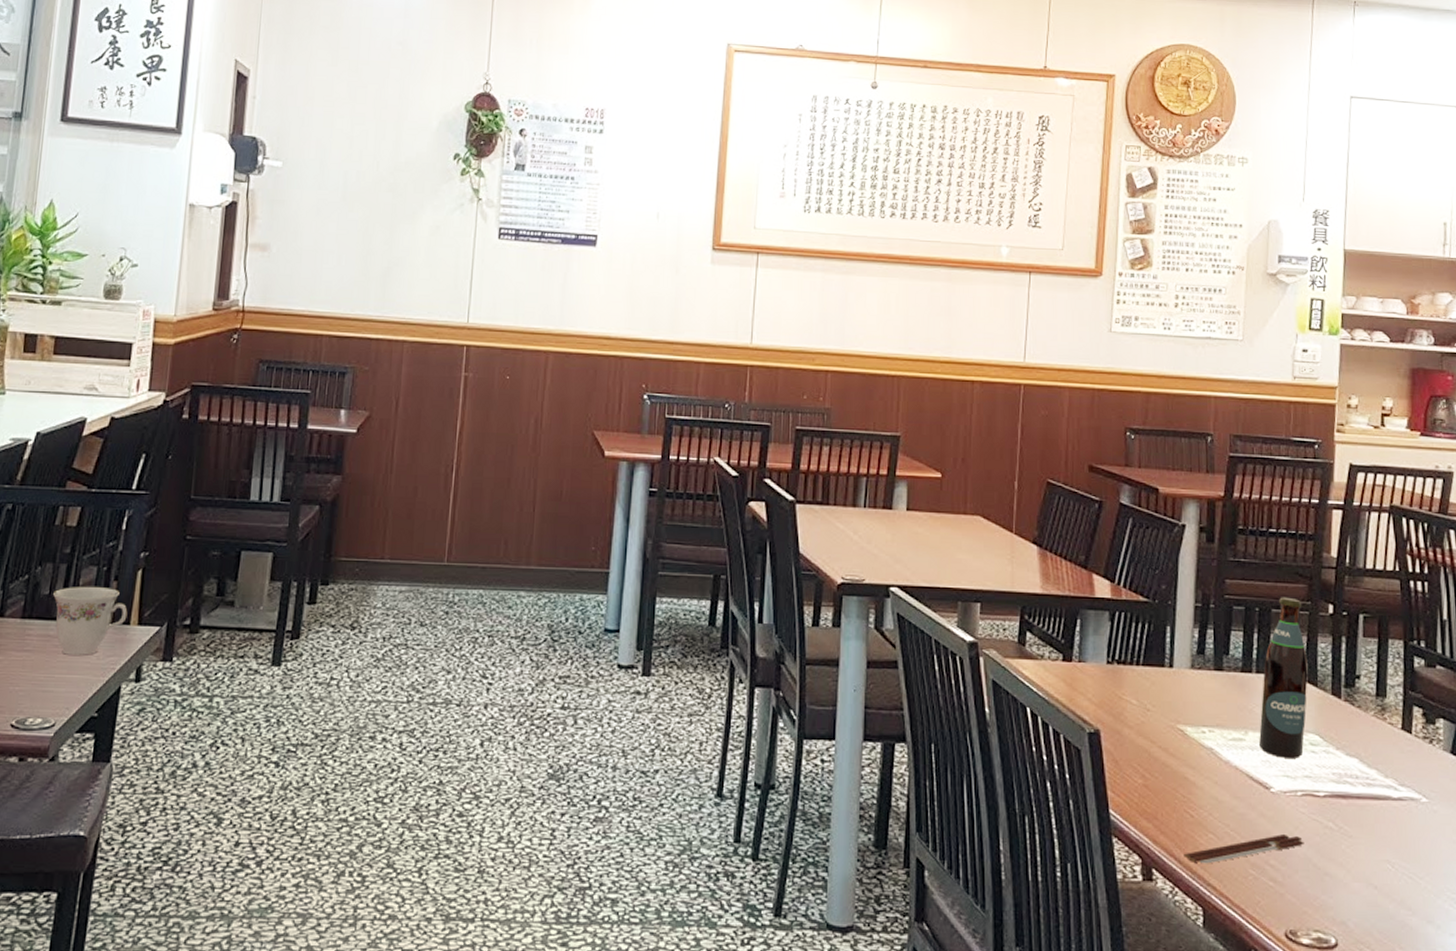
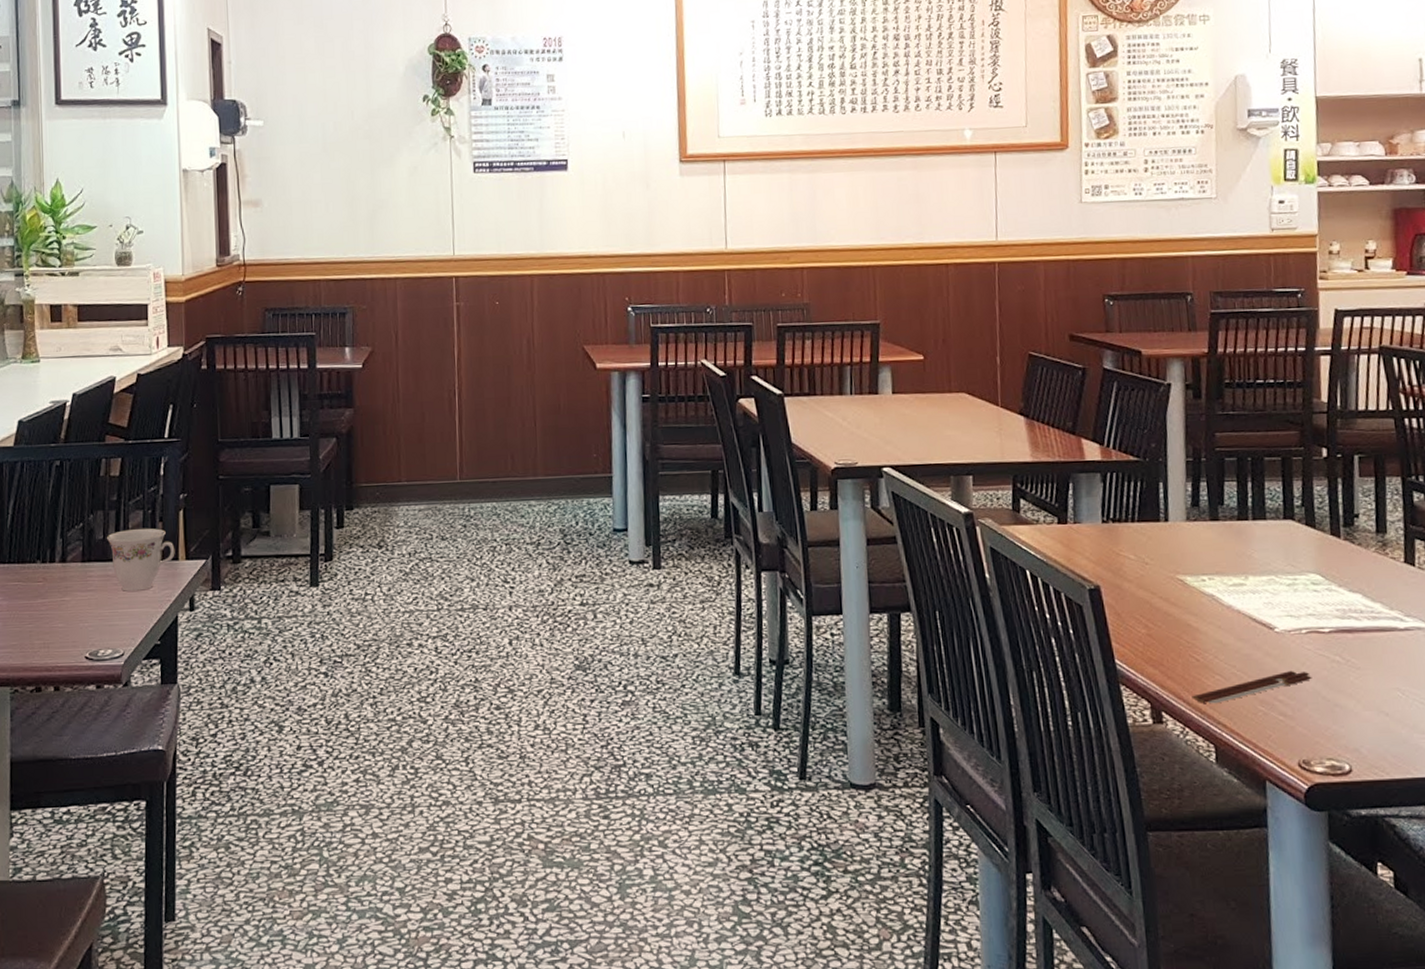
bottle: present [1259,597,1308,758] -> none [1259,444,1306,599]

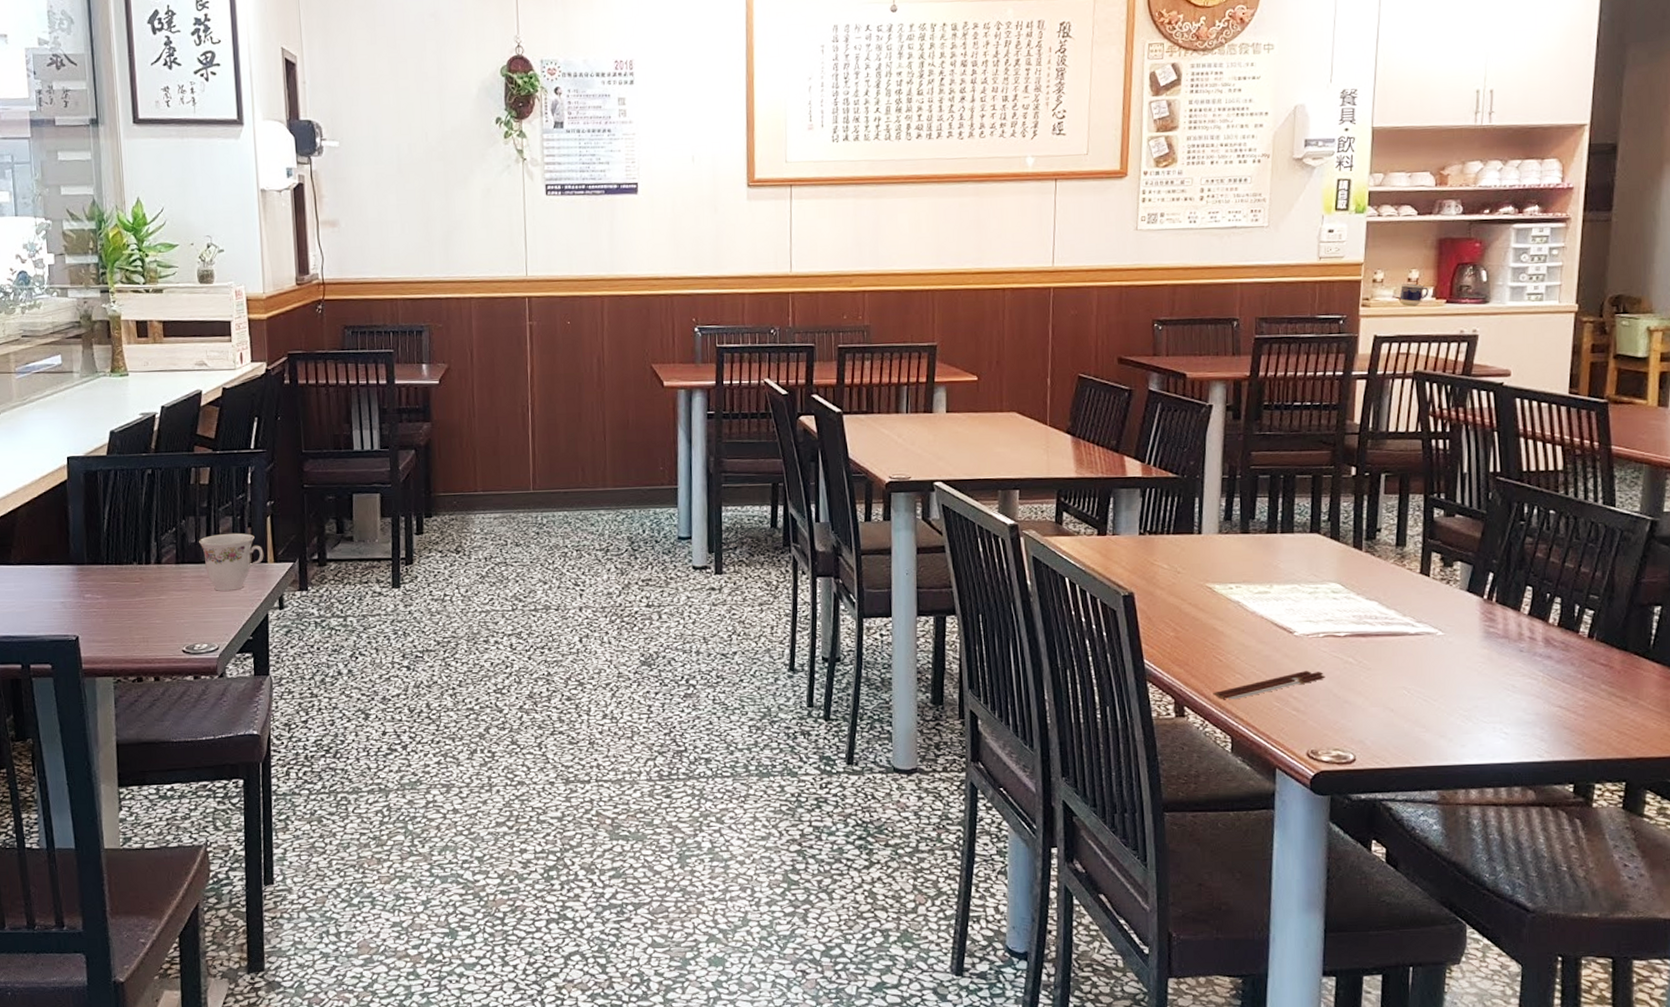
cup: none [1358,255,1388,279] -> present [1399,283,1429,307]

